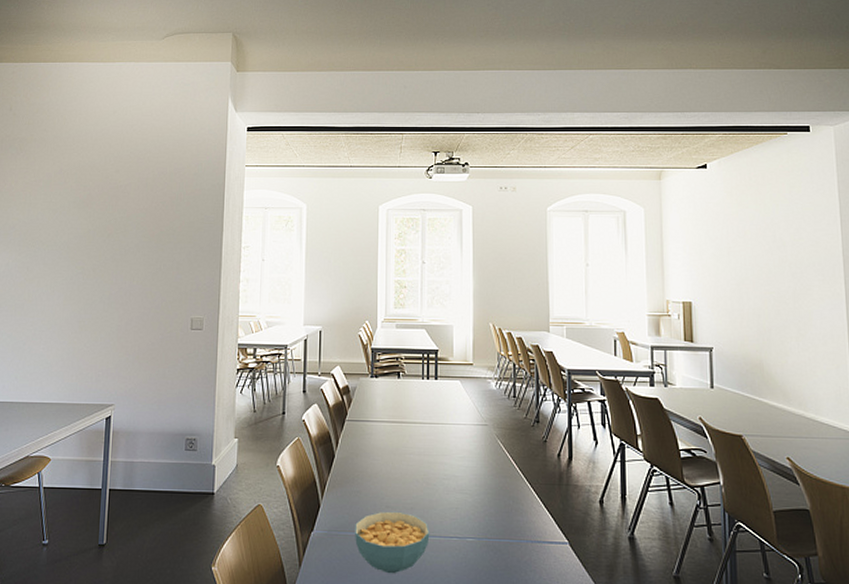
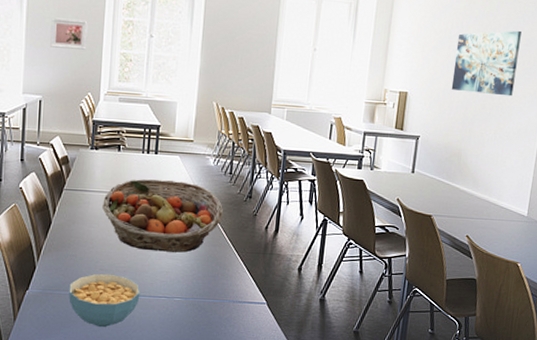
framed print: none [328,251,363,280] -> present [50,17,88,50]
fruit basket: none [385,406,511,486] -> present [102,179,224,253]
wall art: none [736,231,808,300] -> present [451,30,522,97]

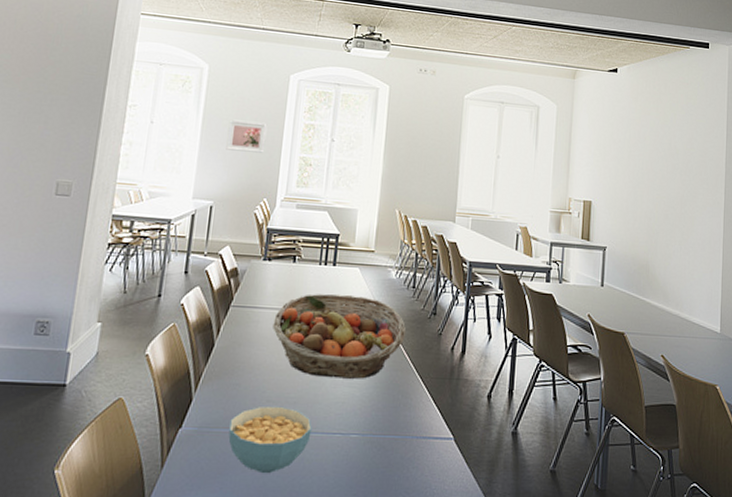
wall art: present [451,30,522,97] -> none [633,141,695,207]

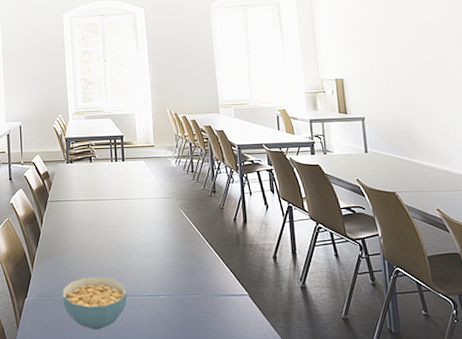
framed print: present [226,119,268,153] -> none [22,56,53,81]
fruit basket: present [273,294,406,379] -> none [82,183,193,251]

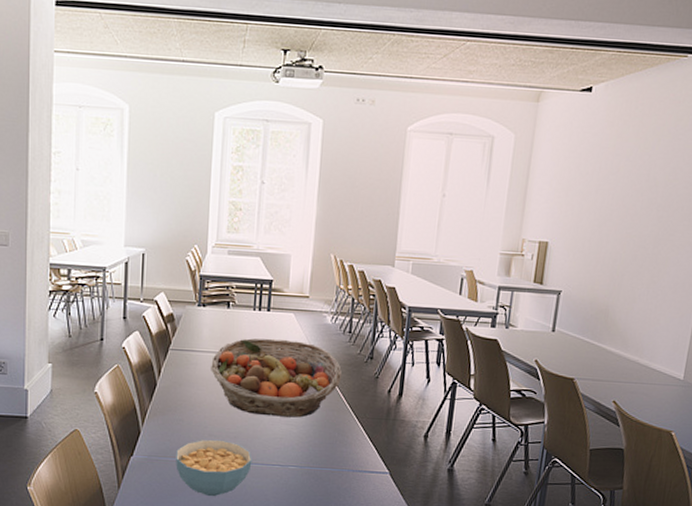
fruit basket: none [82,183,193,251] -> present [211,338,342,418]

